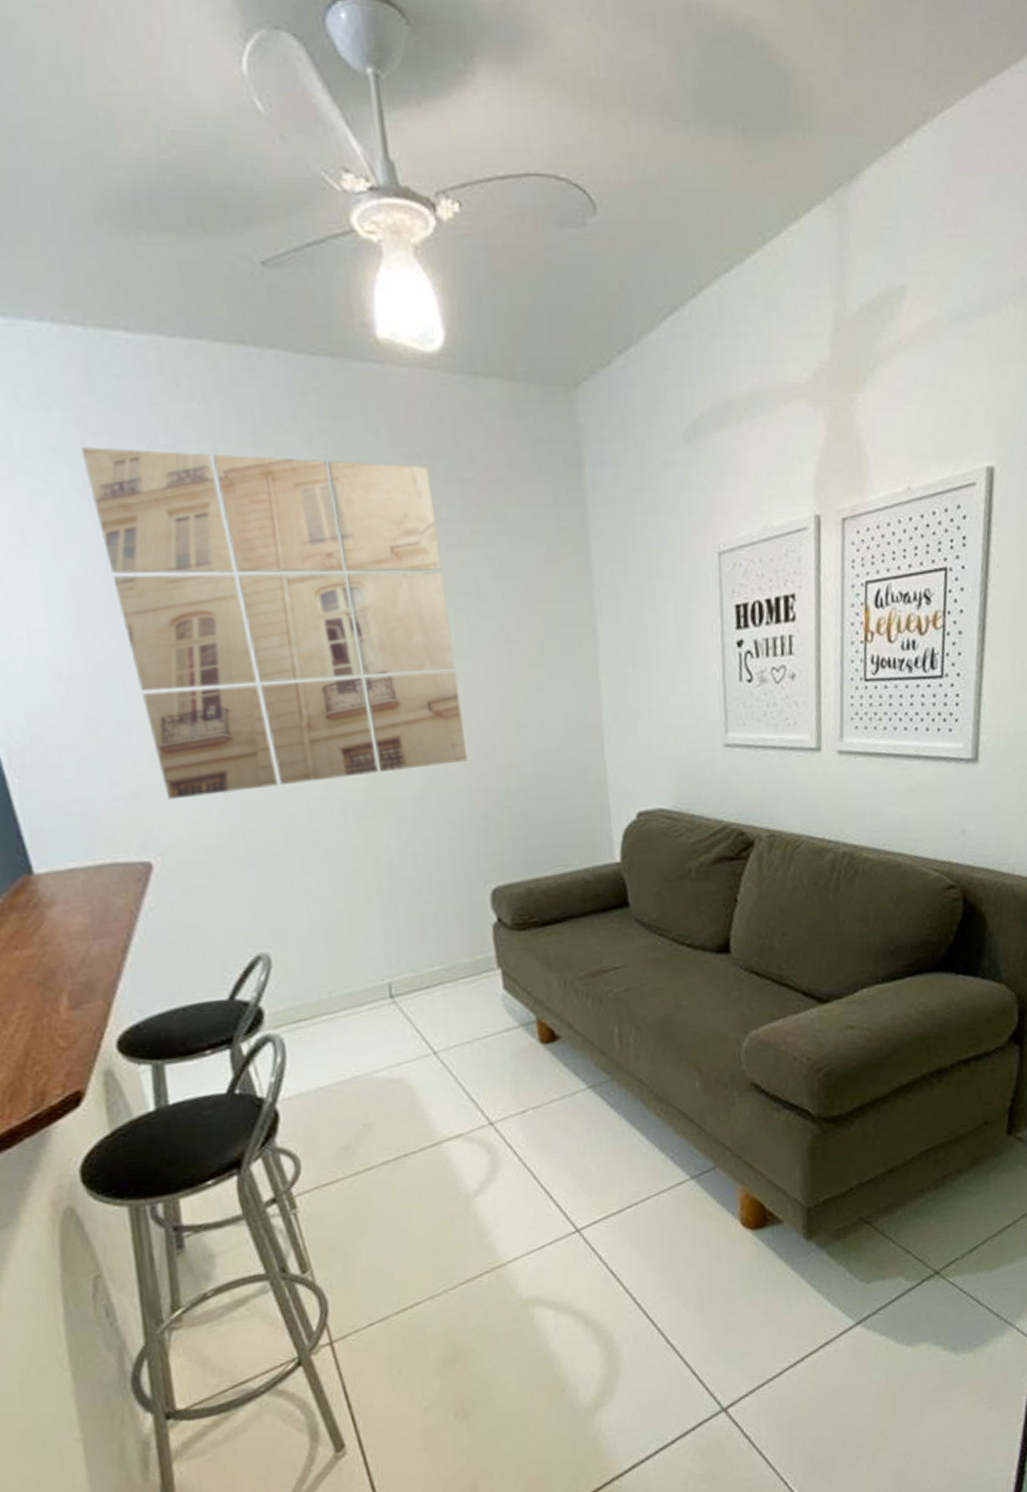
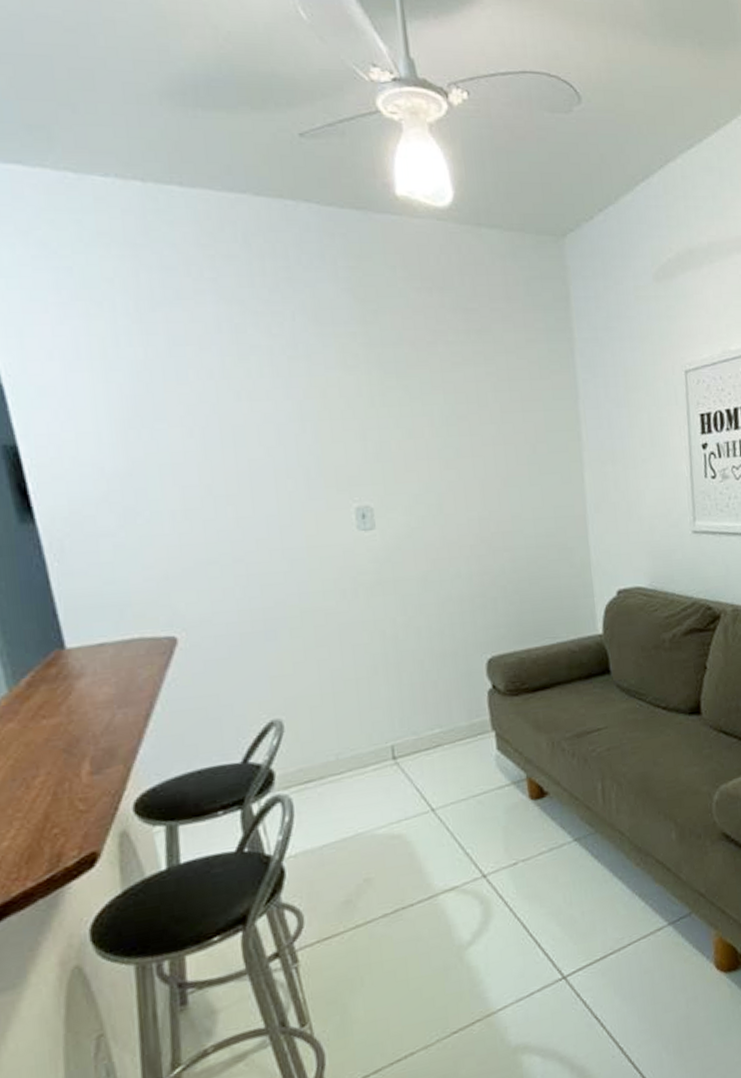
wall art: present [80,447,468,800] -> none [134,279,468,581]

